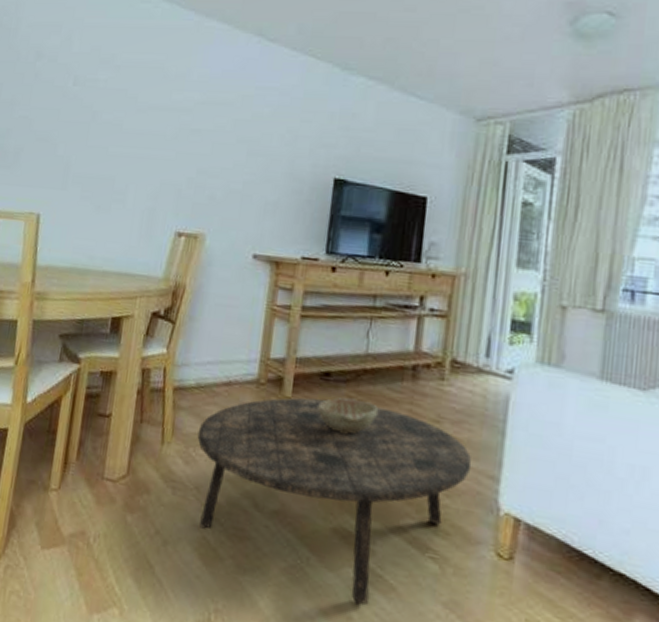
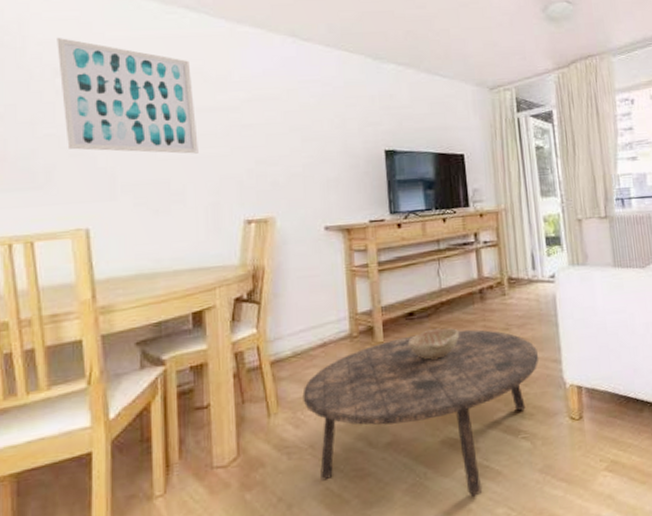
wall art: none [36,21,154,154] -> present [57,38,199,154]

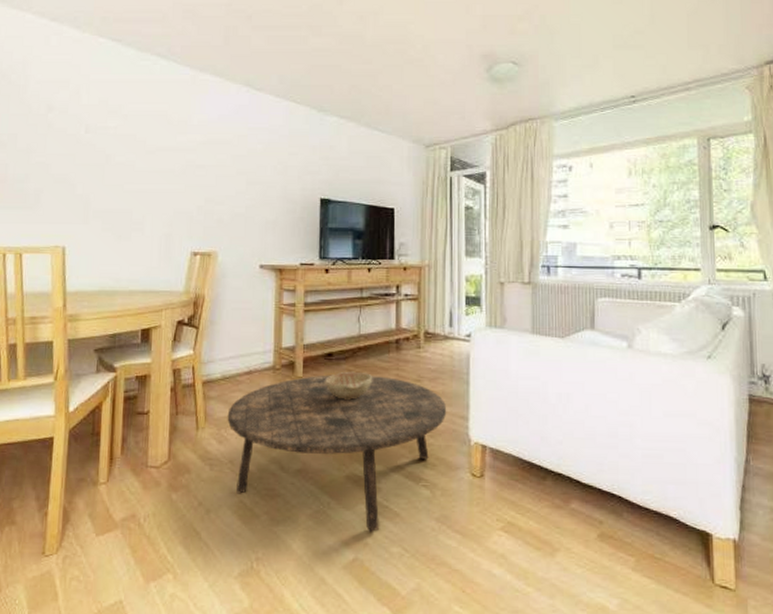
wall art: present [57,38,199,154] -> none [51,78,159,188]

